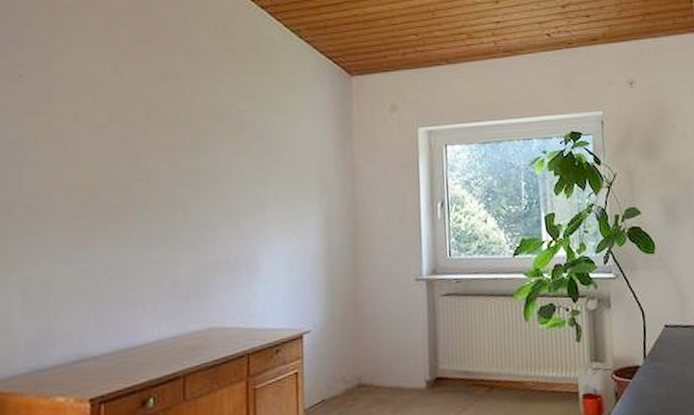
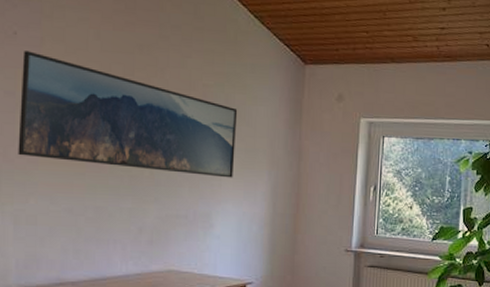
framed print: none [25,94,280,214] -> present [18,51,238,178]

